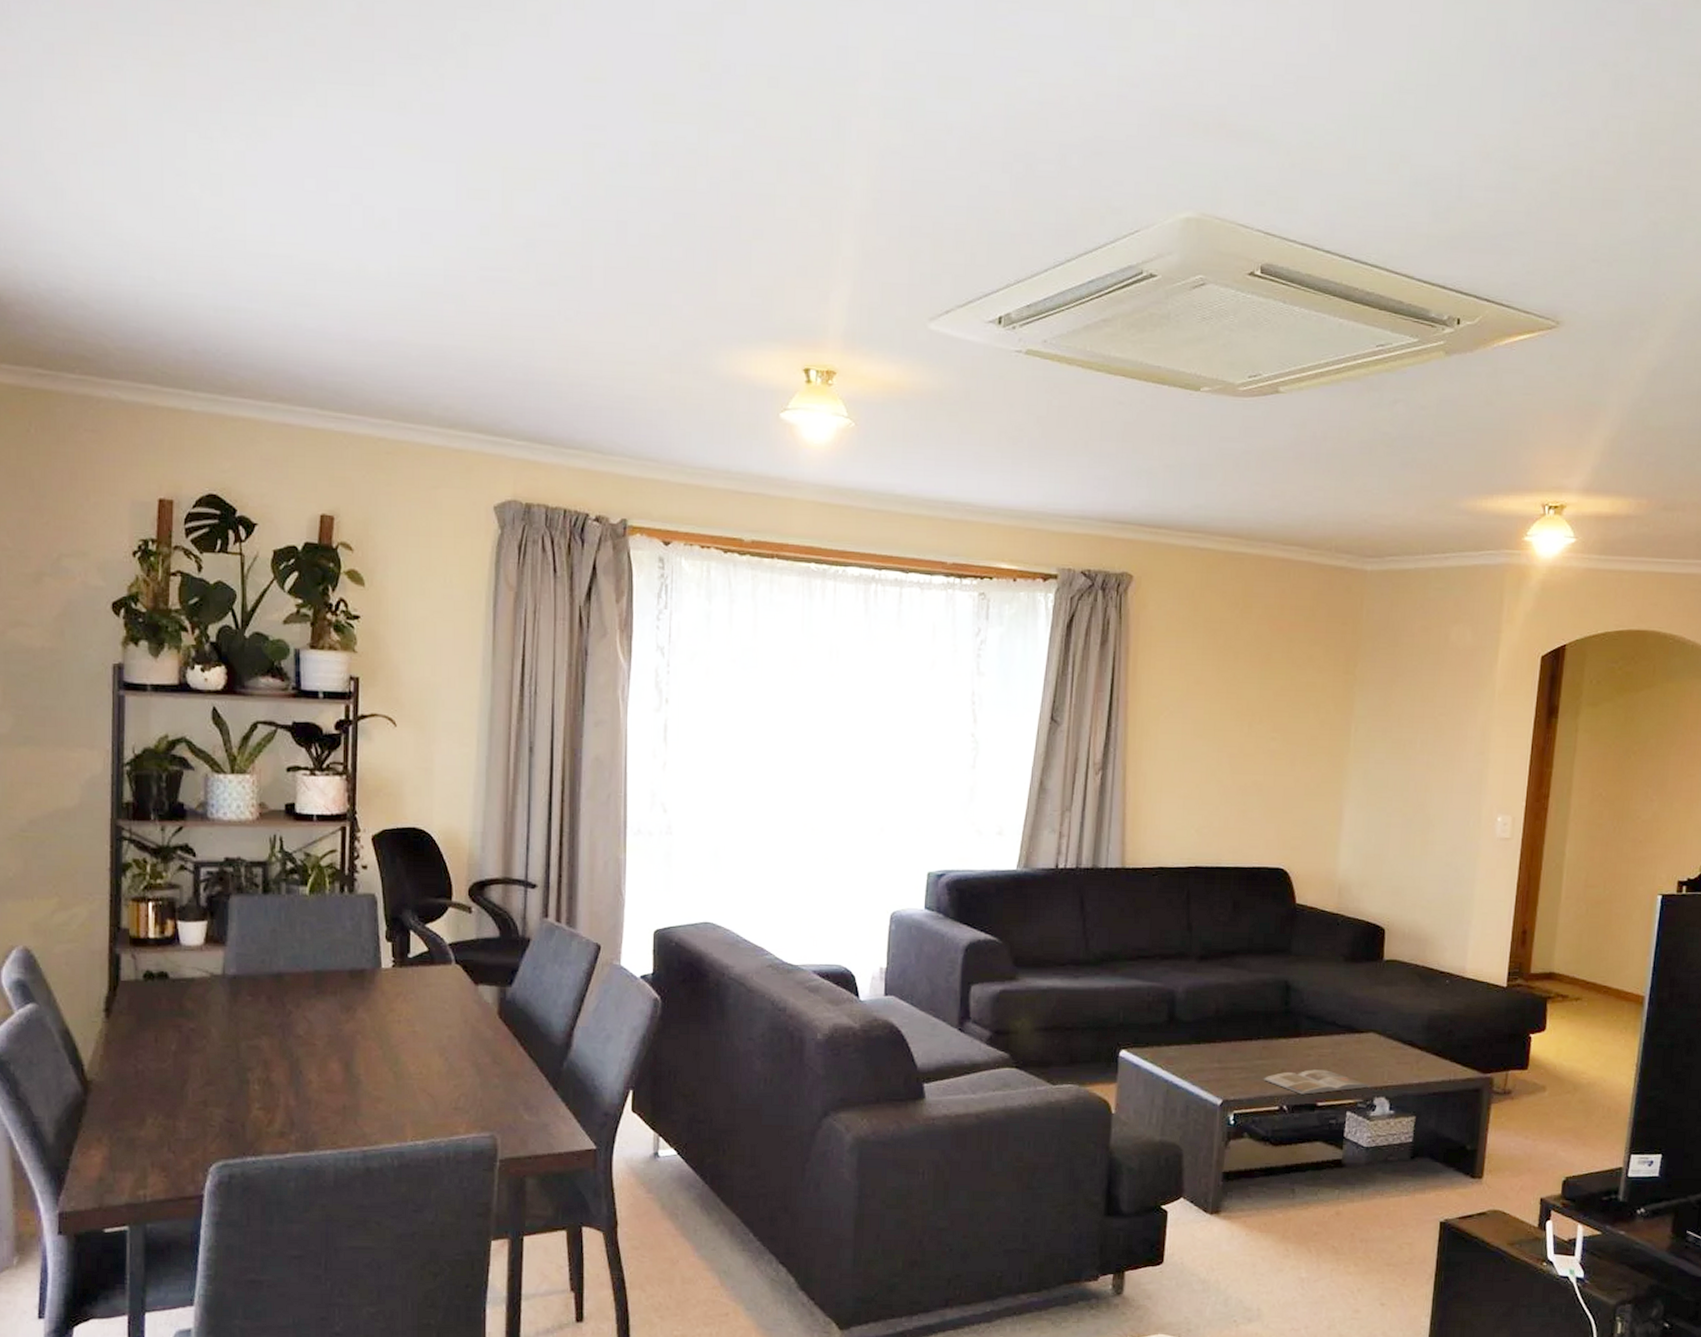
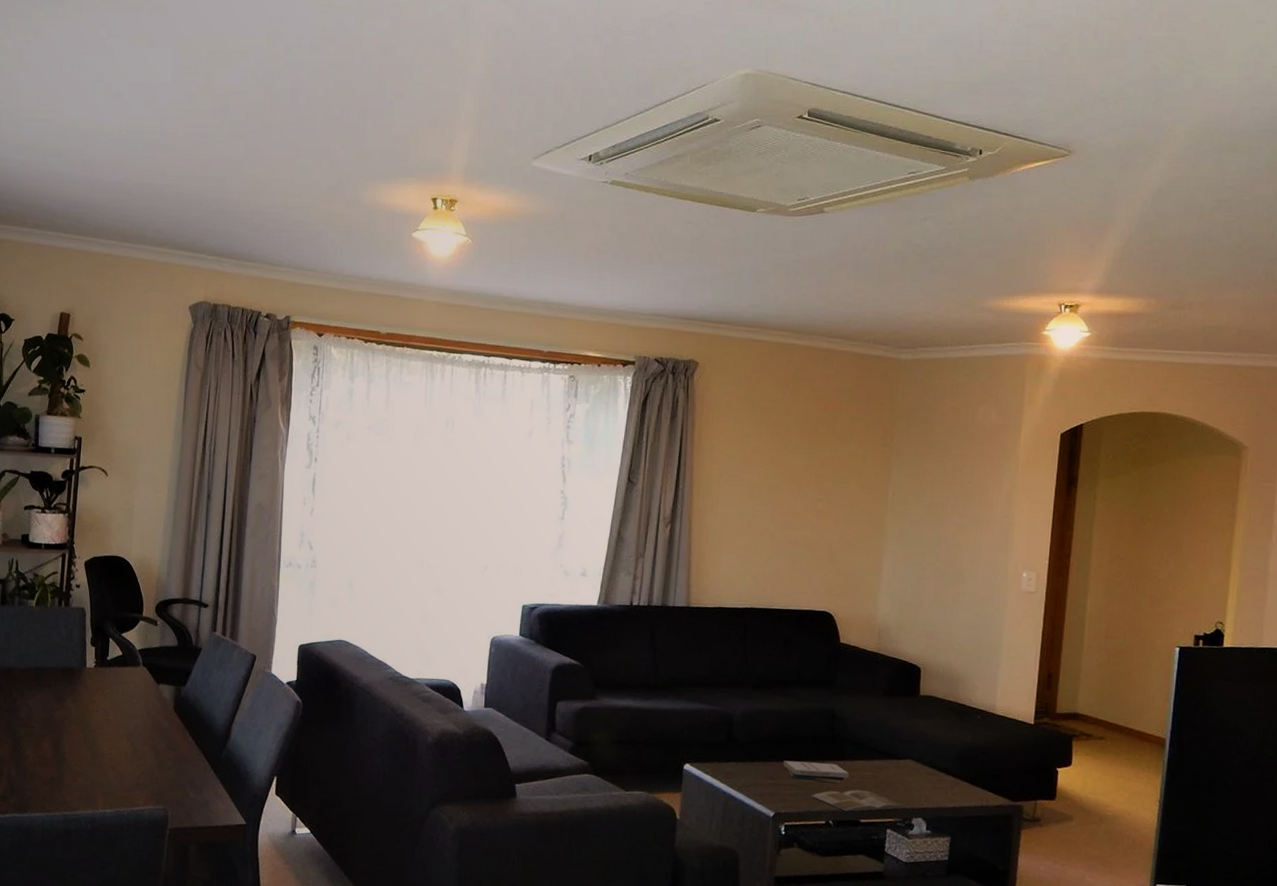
books: none [1231,1040,1306,1064] -> present [783,760,849,784]

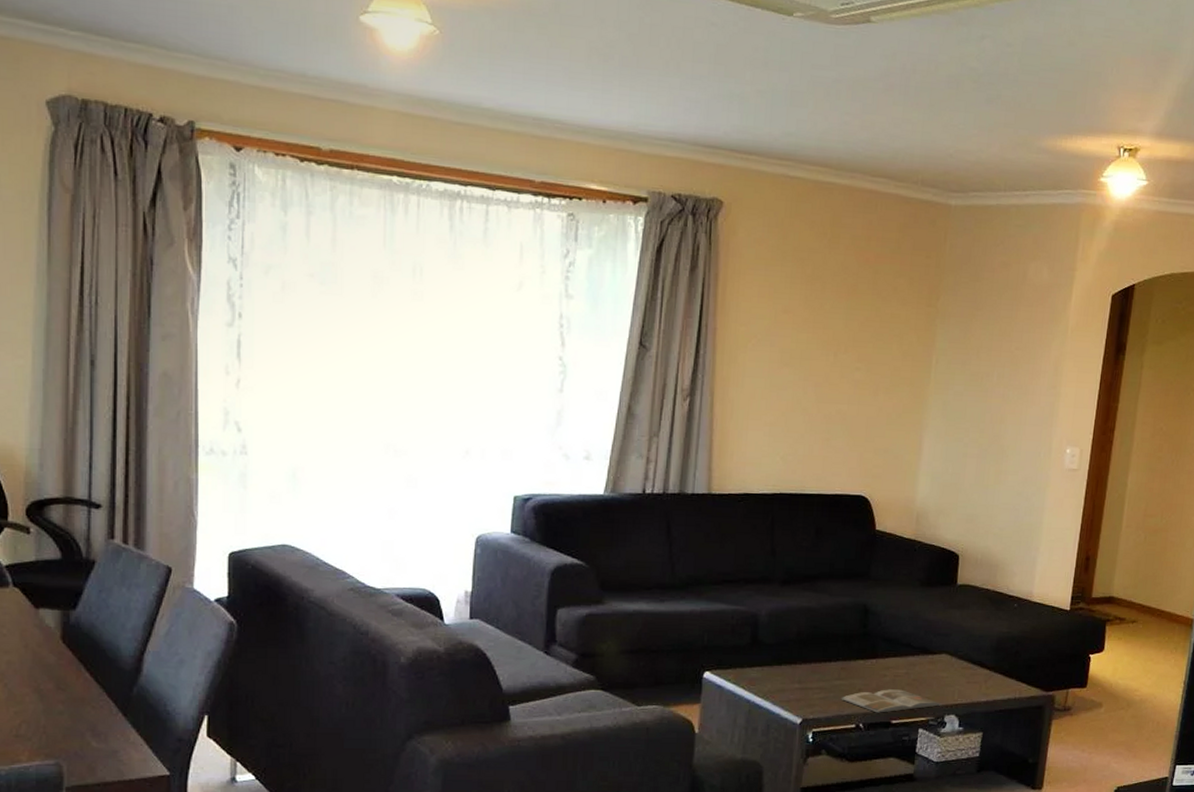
books: present [783,760,849,784] -> none [811,662,882,684]

